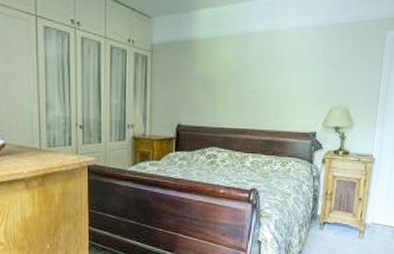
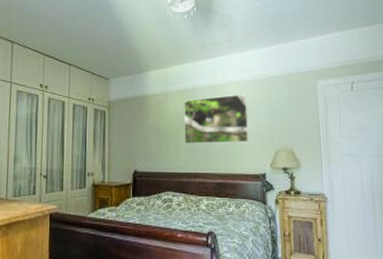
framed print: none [234,42,308,98] -> present [184,94,249,145]

